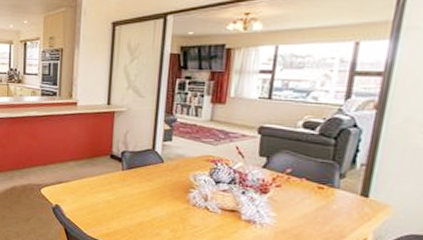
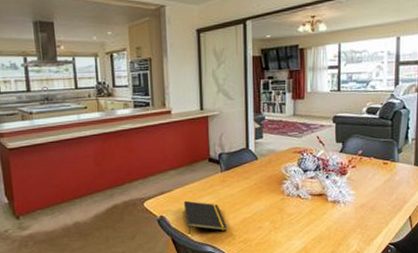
notepad: none [79,193,123,230] -> present [183,200,227,234]

